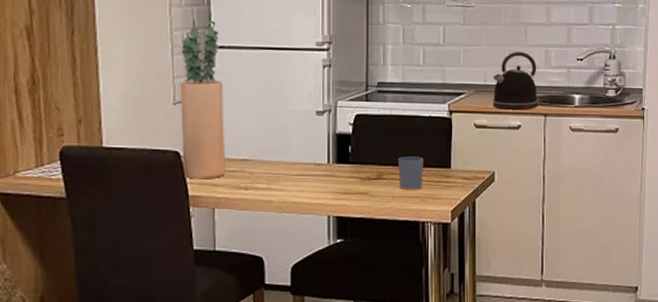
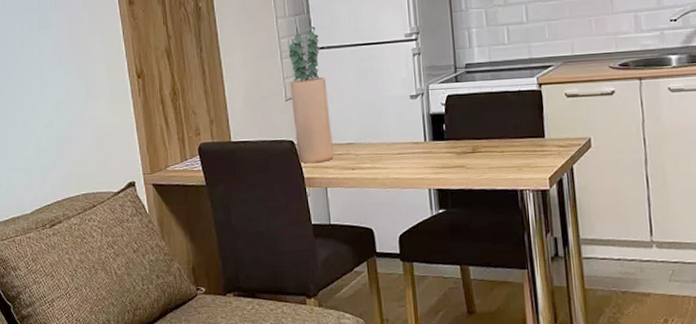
mug: present [398,156,423,191] -> none [492,129,518,162]
kettle: present [492,51,538,110] -> none [580,19,632,77]

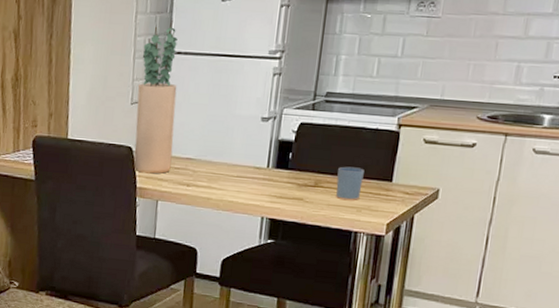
mug: none [492,129,518,162] -> present [336,166,364,201]

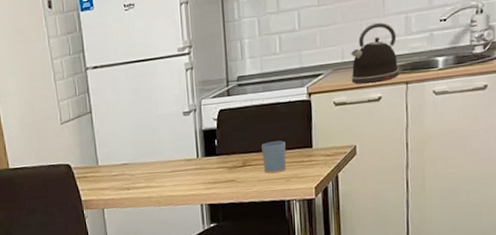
vase: present [134,19,178,174] -> none [61,37,110,187]
kettle: none [447,65,505,128] -> present [350,22,399,84]

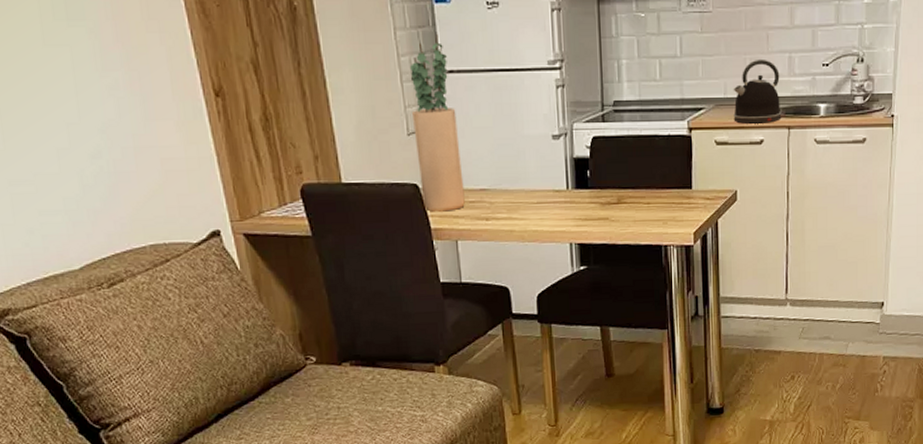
vase: none [61,37,110,187] -> present [409,33,465,212]
mug: present [262,140,286,174] -> none [638,178,664,214]

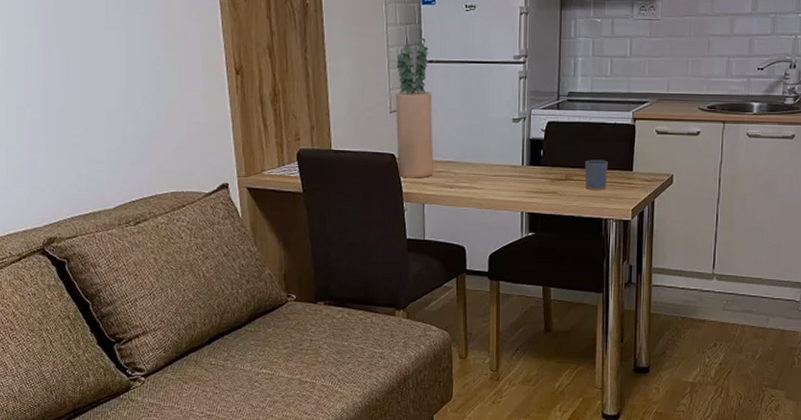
mug: none [638,178,664,214] -> present [585,159,608,191]
kettle: present [733,58,782,124] -> none [674,61,718,117]

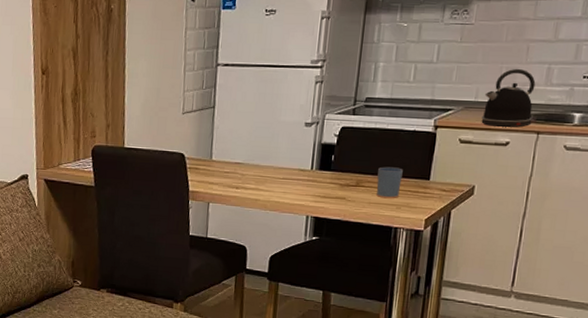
vase: present [394,30,434,179] -> none [186,34,226,178]
kettle: none [674,61,718,117] -> present [481,68,536,127]

